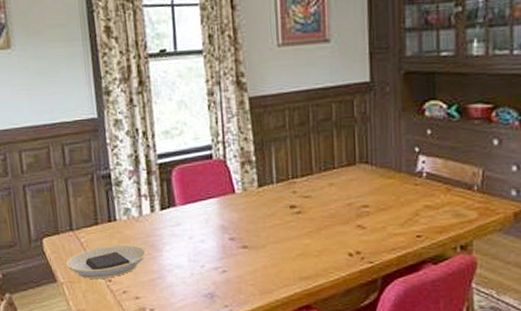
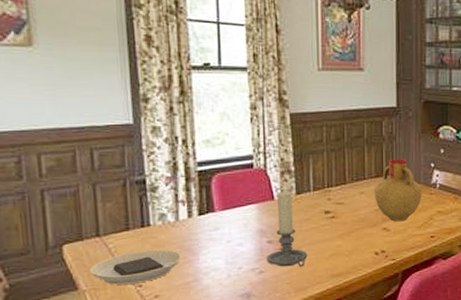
candle holder: none [229,183,273,267] -> present [267,191,308,267]
vase: none [345,143,405,218] -> present [374,159,422,222]

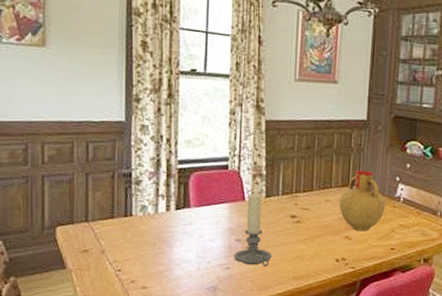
plate: present [89,249,181,285] -> none [76,238,157,268]

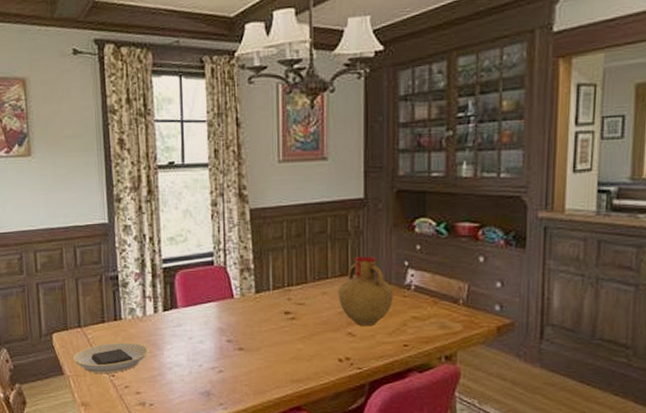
plate: none [76,238,157,268] -> present [72,342,148,373]
candle holder: present [234,193,272,267] -> none [226,289,267,369]

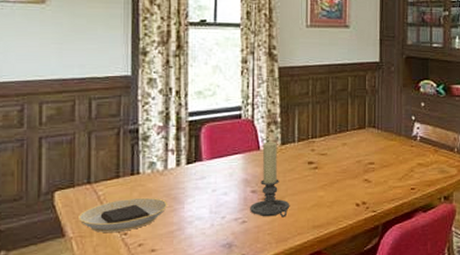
candle holder: none [226,289,267,369] -> present [250,142,290,218]
vase: present [338,256,394,327] -> none [356,112,403,173]

